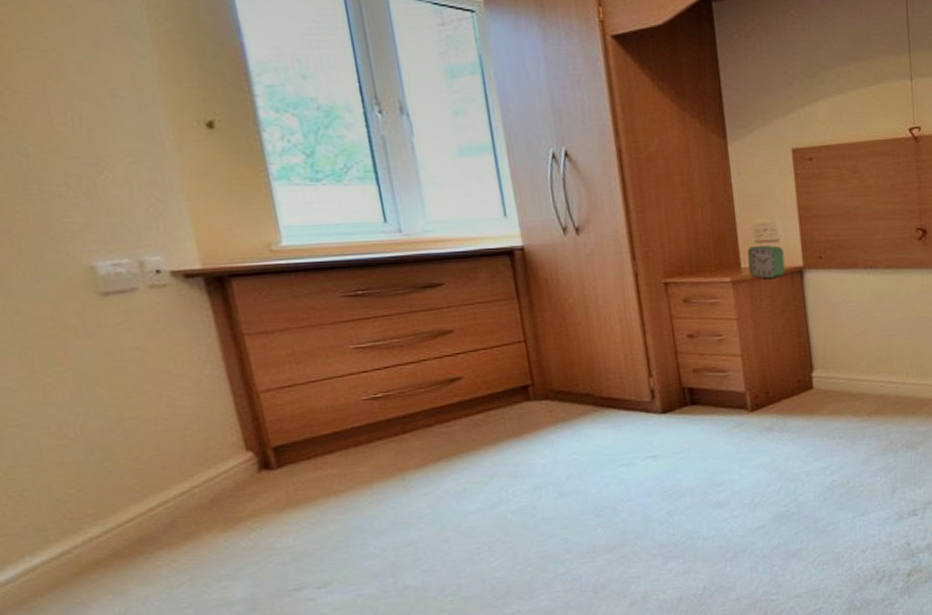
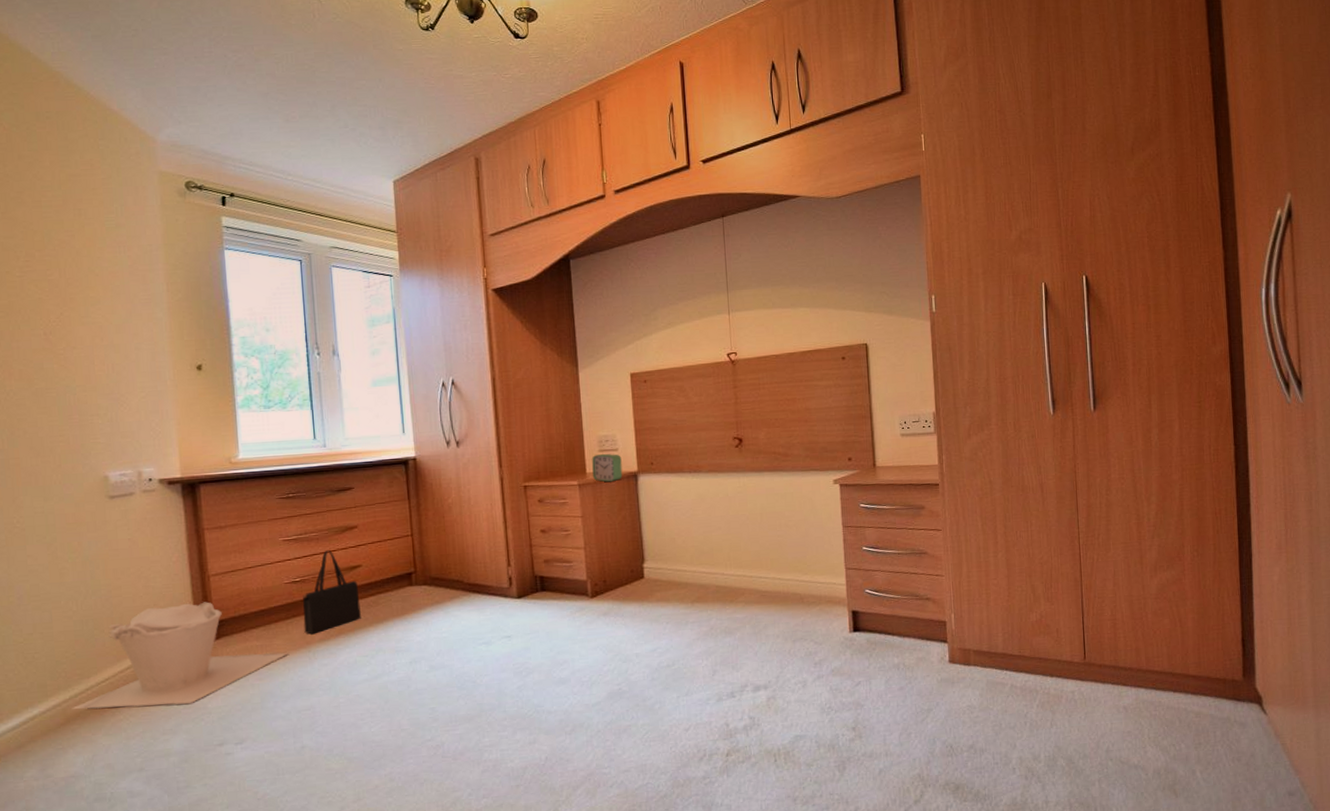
laundry basket: none [86,423,376,557] -> present [71,602,288,710]
tote bag: none [388,360,467,460] -> present [303,550,361,635]

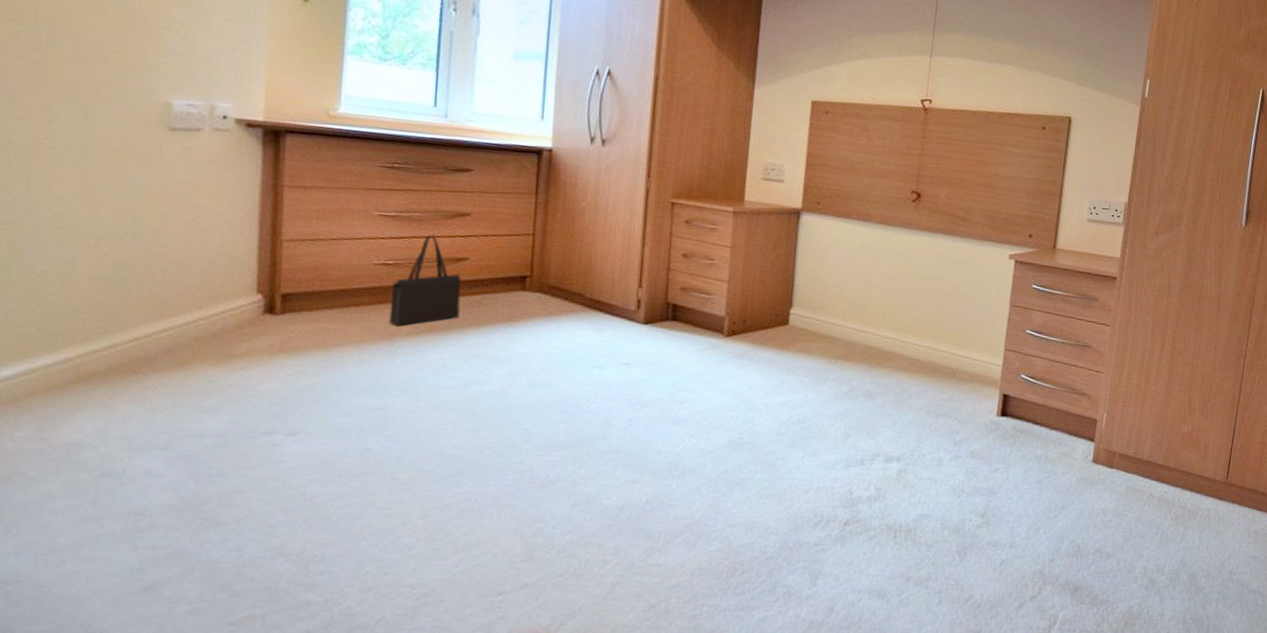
laundry basket: present [71,602,288,710] -> none [85,265,366,383]
alarm clock: present [592,453,623,482] -> none [751,182,786,216]

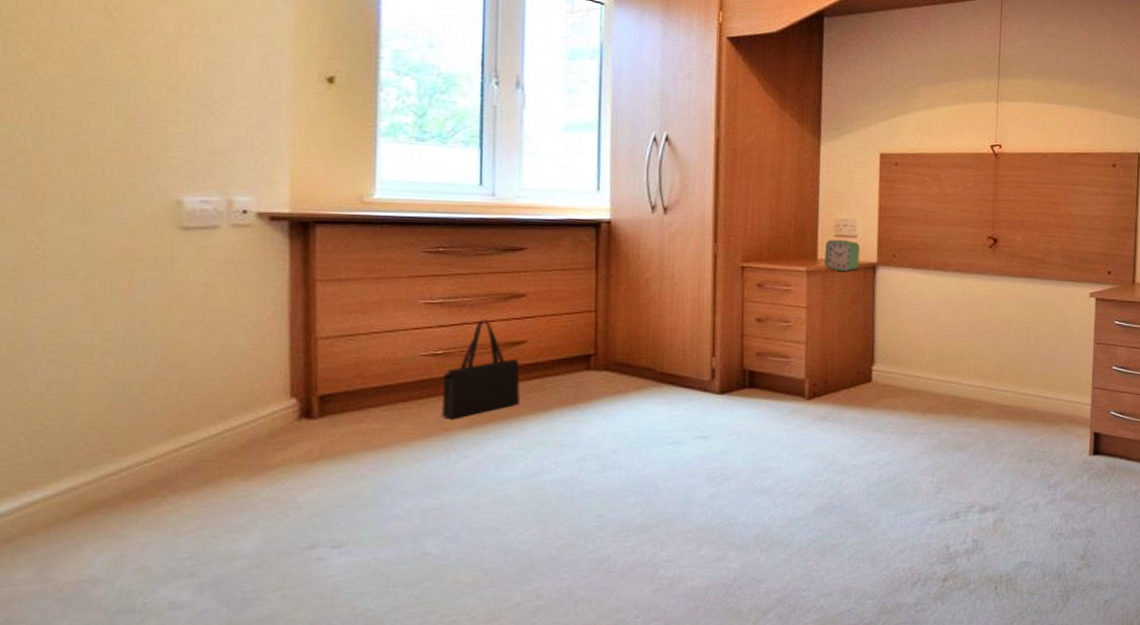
alarm clock: none [751,182,786,216] -> present [825,239,860,272]

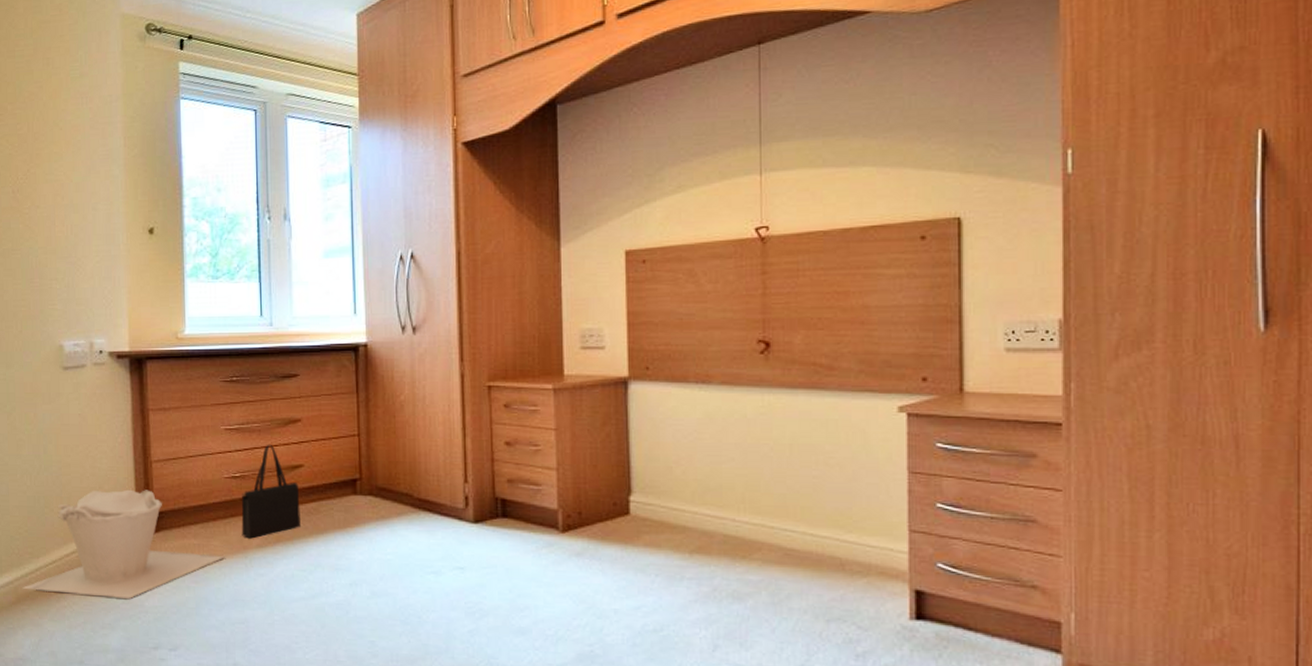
laundry basket: none [93,370,417,496] -> present [21,489,225,600]
alarm clock: present [825,239,860,272] -> none [572,351,609,389]

